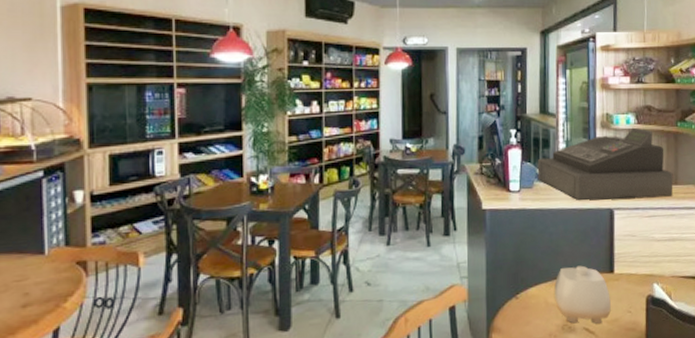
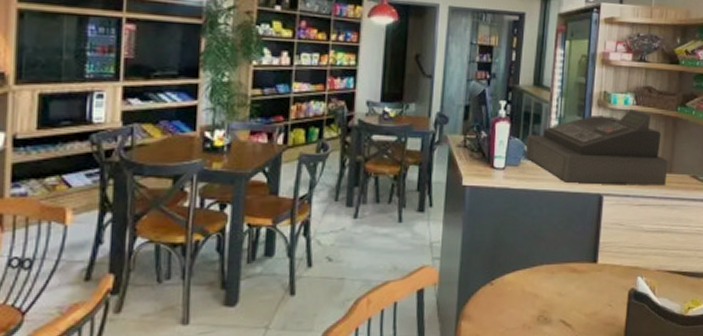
sugar bowl: present [553,265,611,325] -> none [531,253,592,318]

